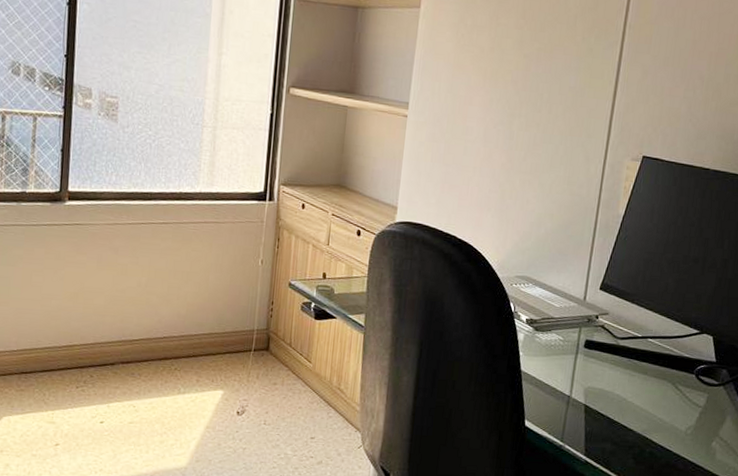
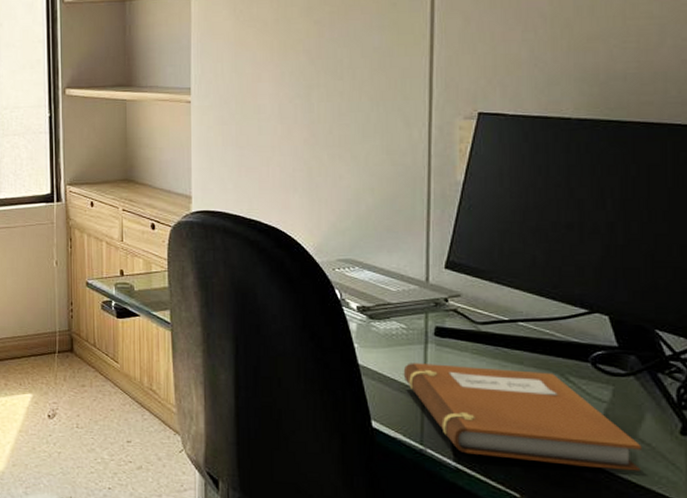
notebook: none [555,370,721,463] -> present [403,363,642,471]

